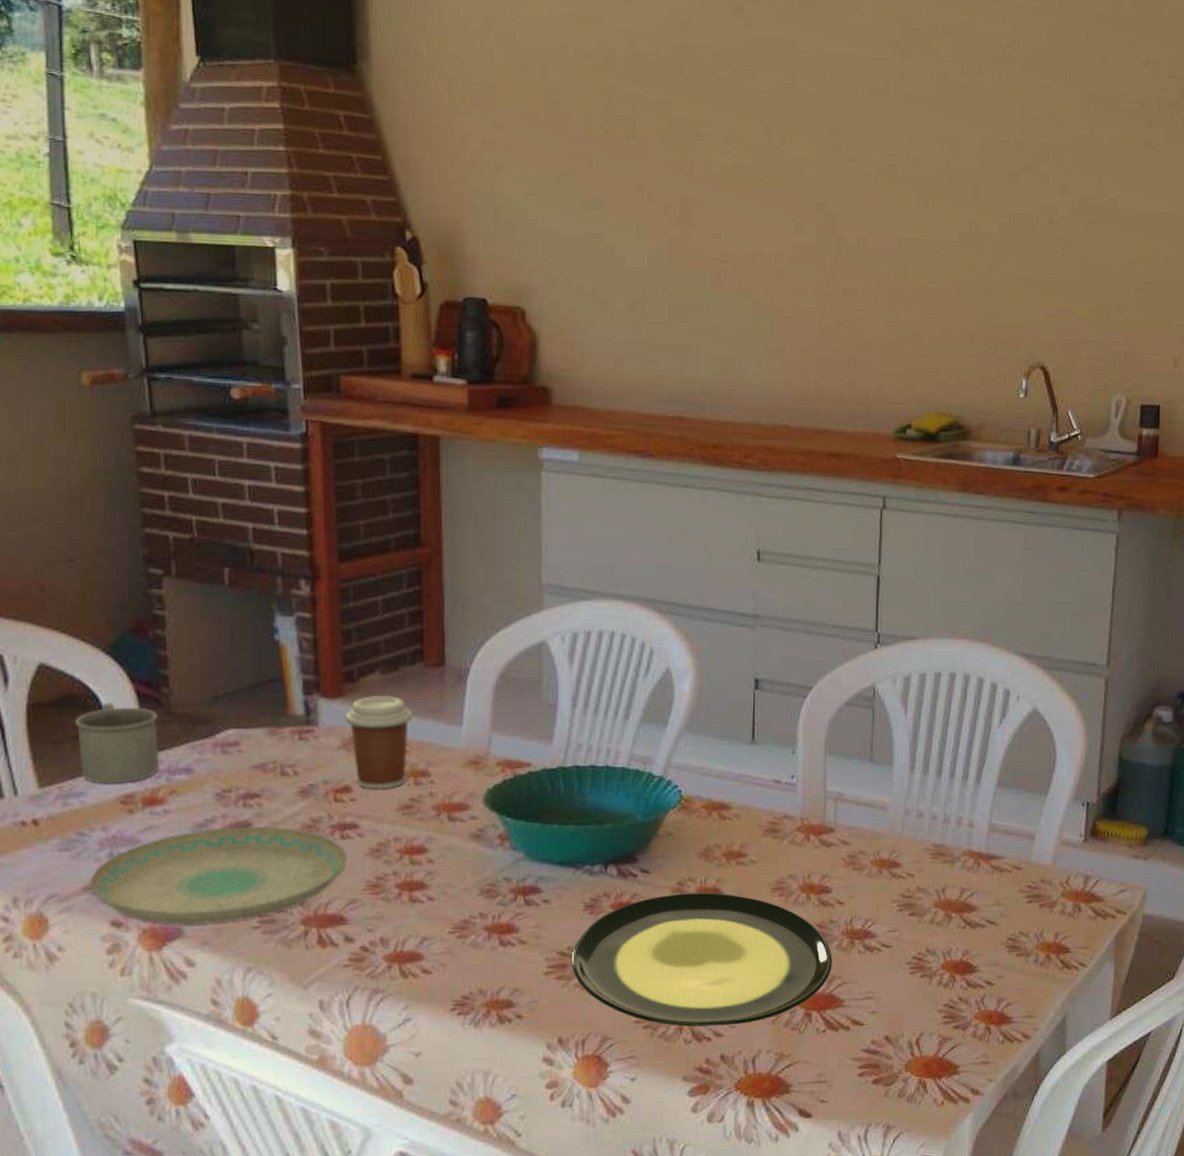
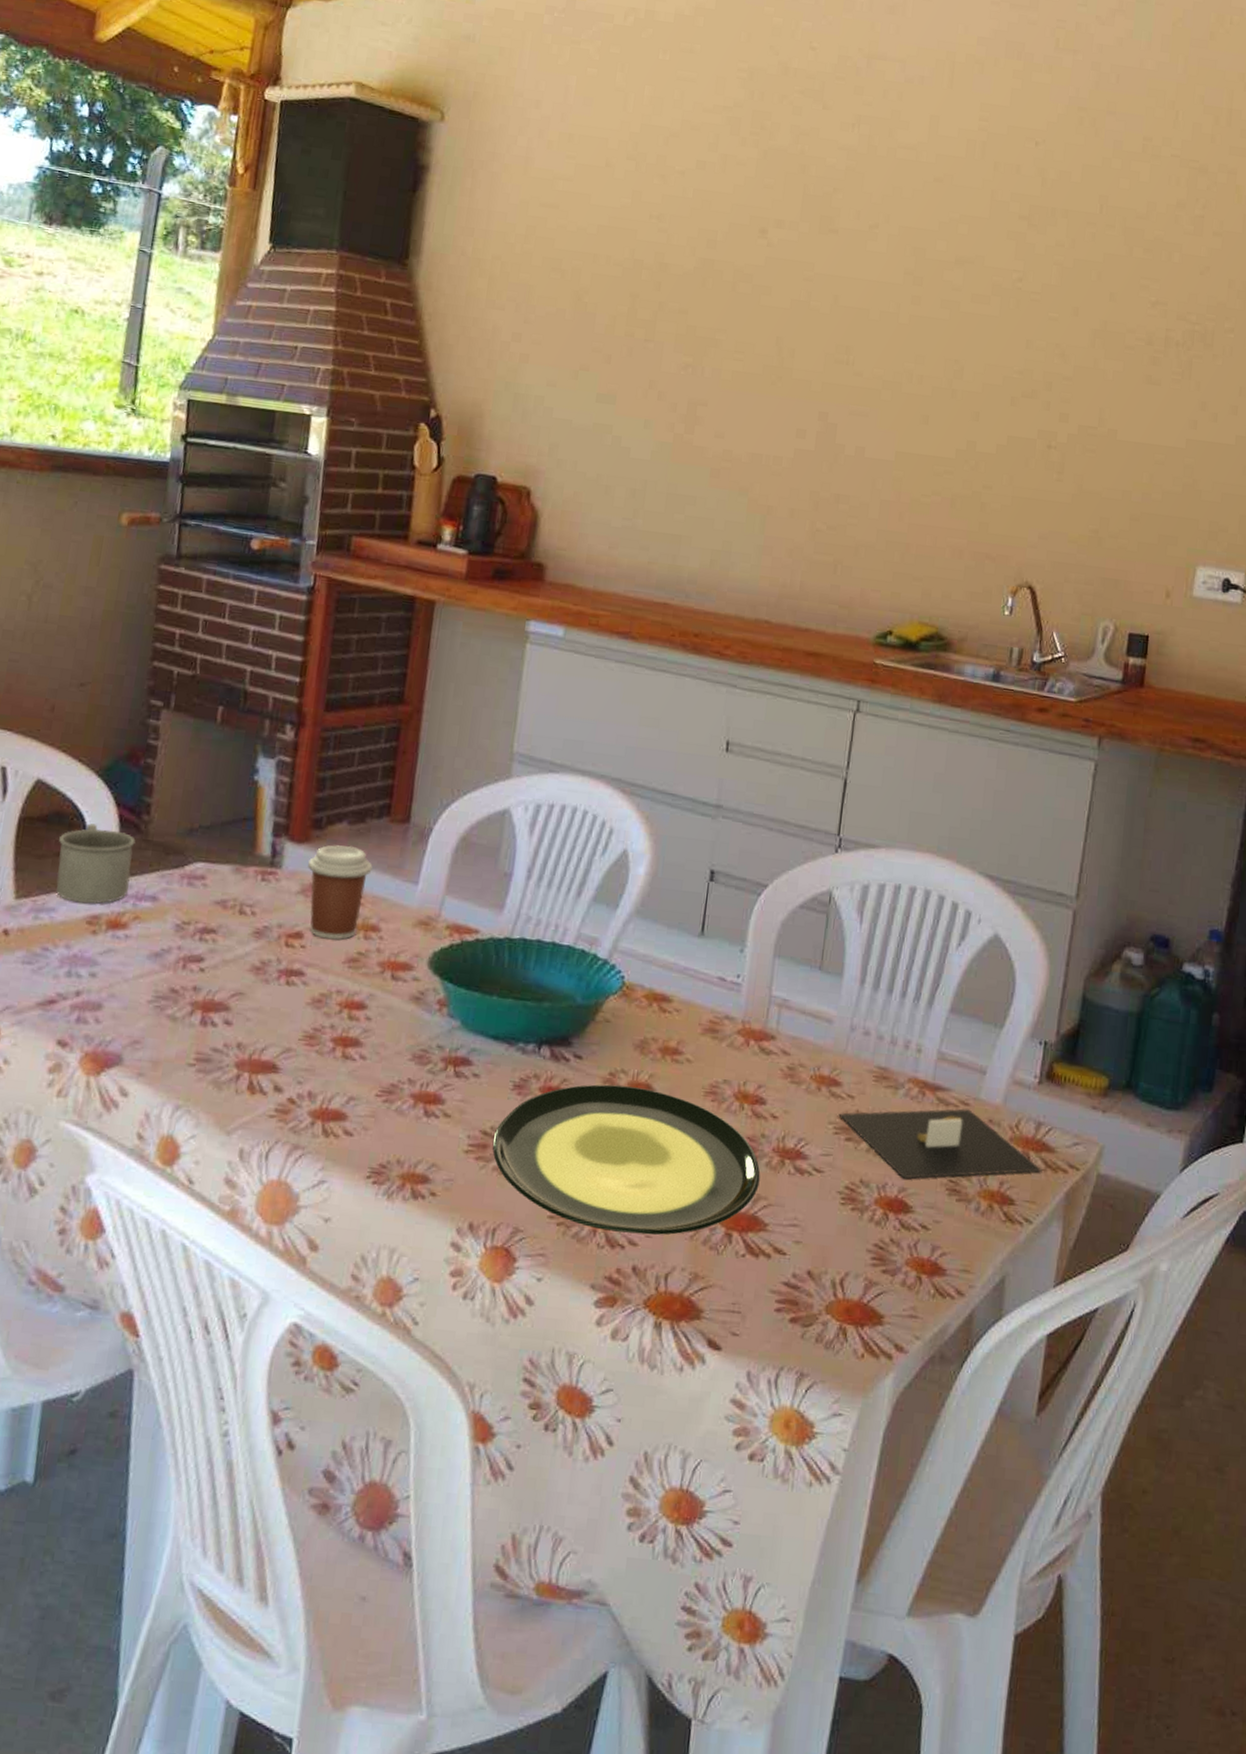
plate: present [90,826,346,925] -> none [44,959,289,1056]
napkin holder: none [901,873,1093,943] -> present [838,1108,1043,1179]

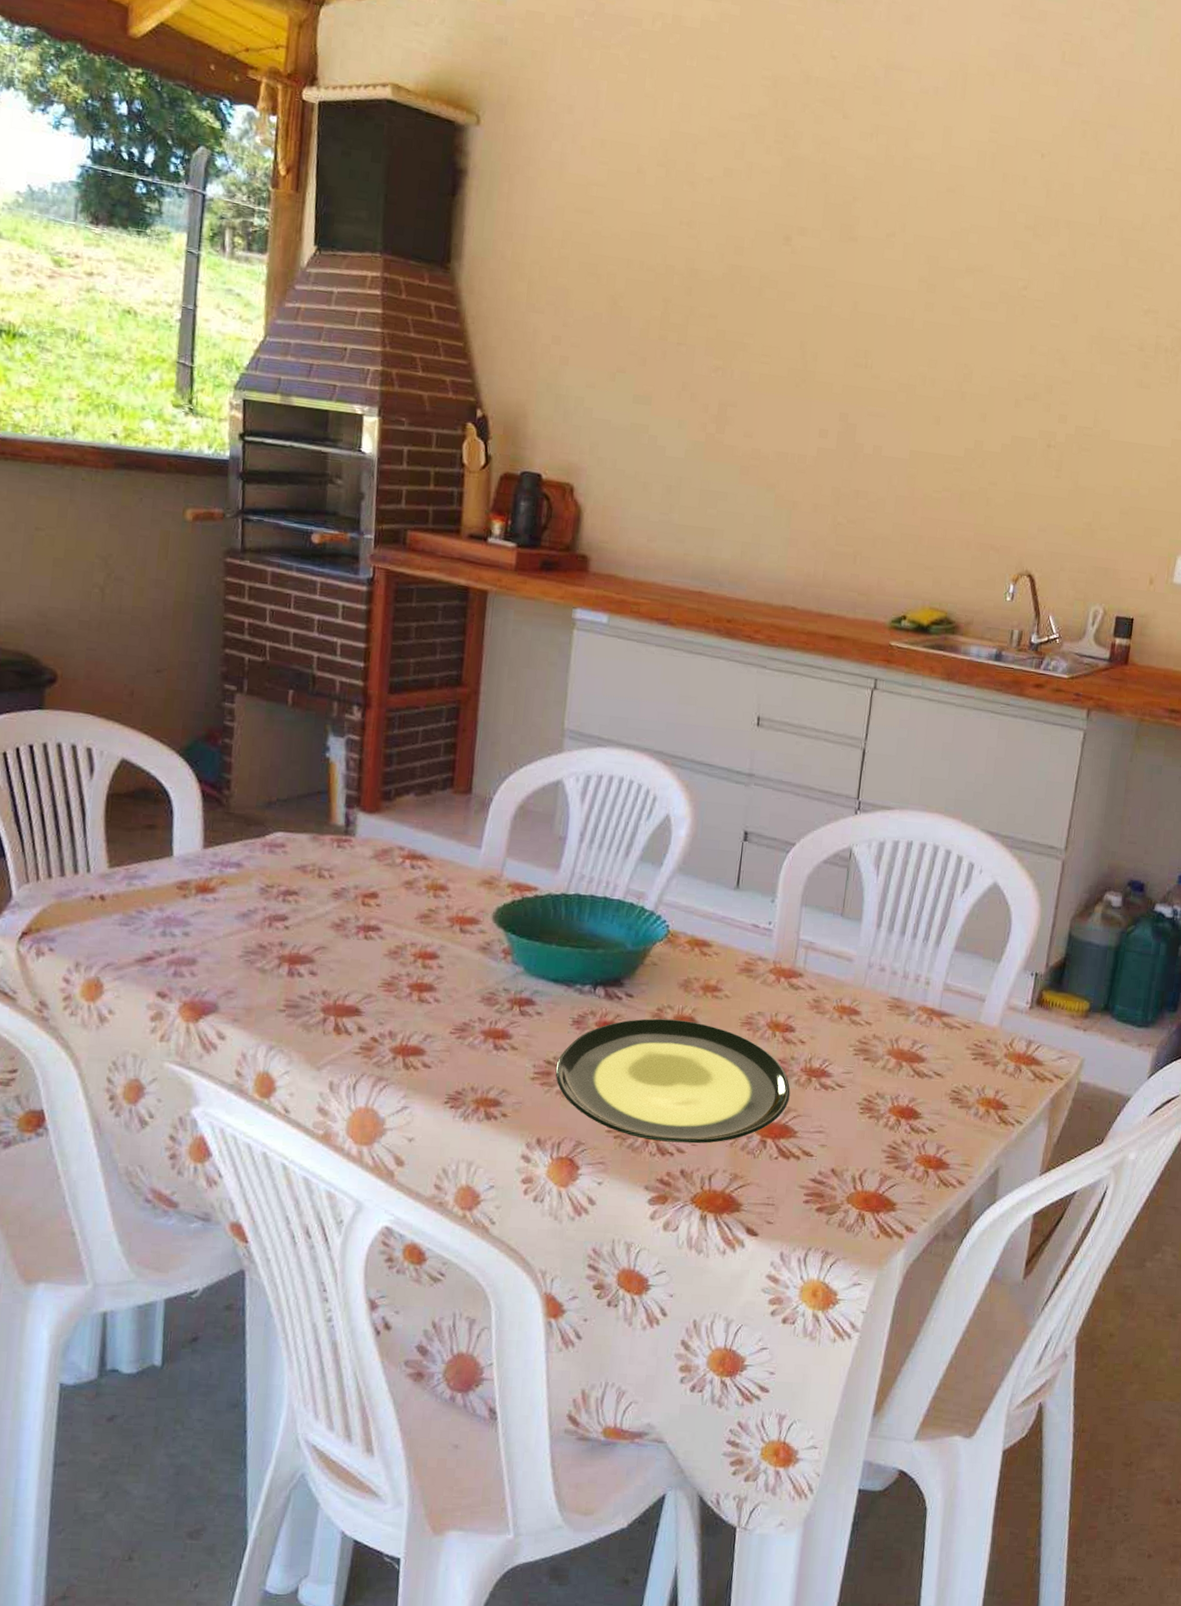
mug: present [56,823,136,904] -> none [146,798,218,871]
coffee cup: present [308,845,374,940] -> none [379,814,440,899]
napkin holder: present [838,1108,1043,1179] -> none [858,1031,1032,1091]

